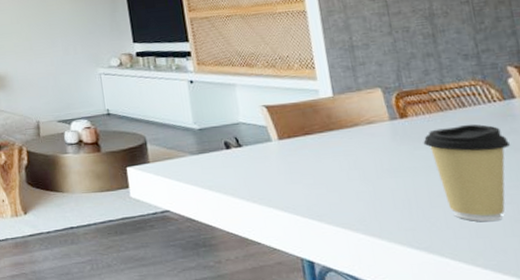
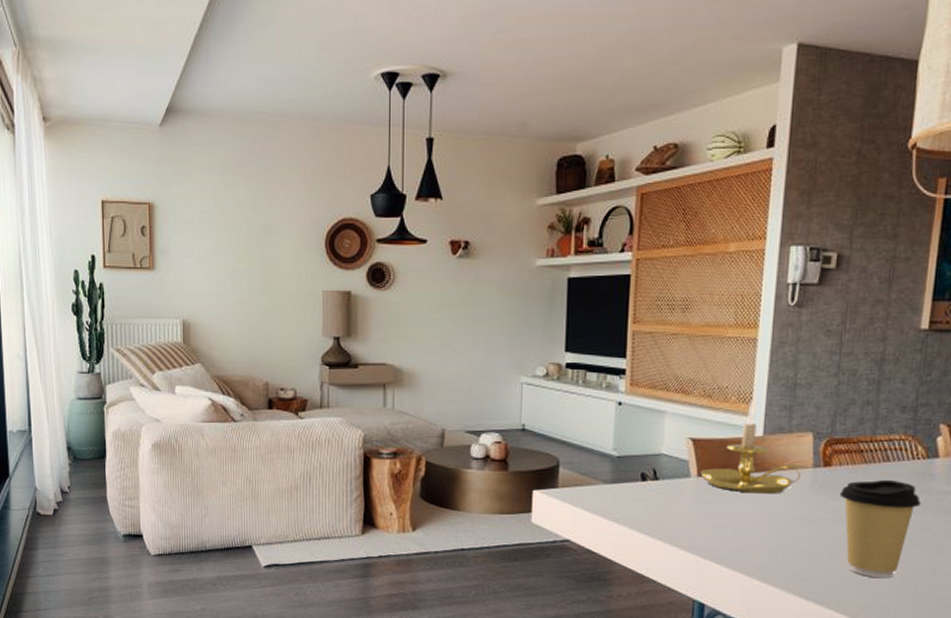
candle holder: none [280,66,386,151] -> present [700,401,809,494]

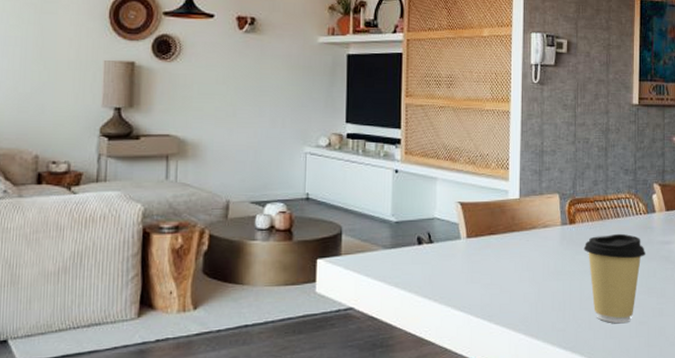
candle holder: present [700,401,809,494] -> none [469,167,558,252]

